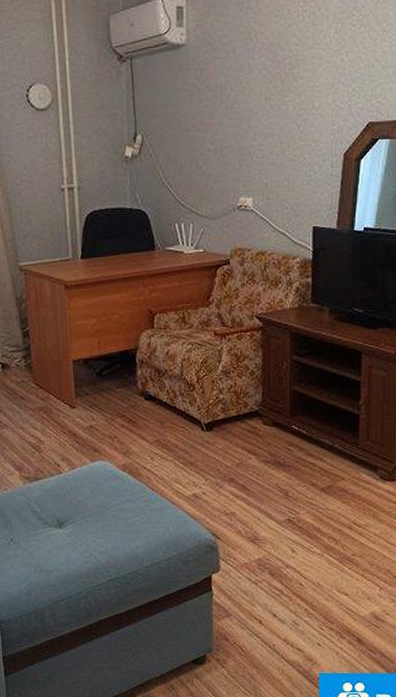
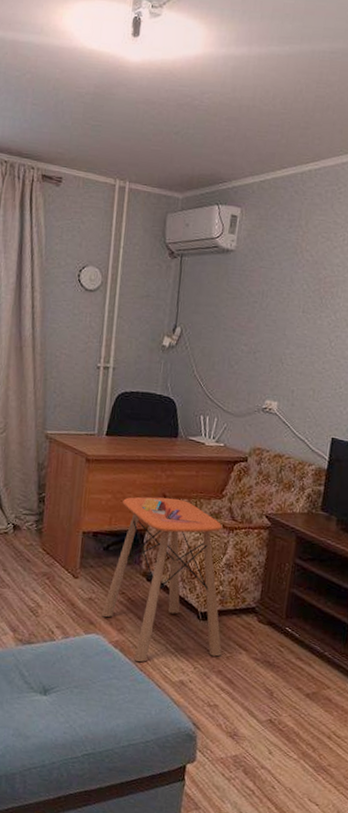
side table: none [105,312,231,482] -> present [102,496,223,662]

